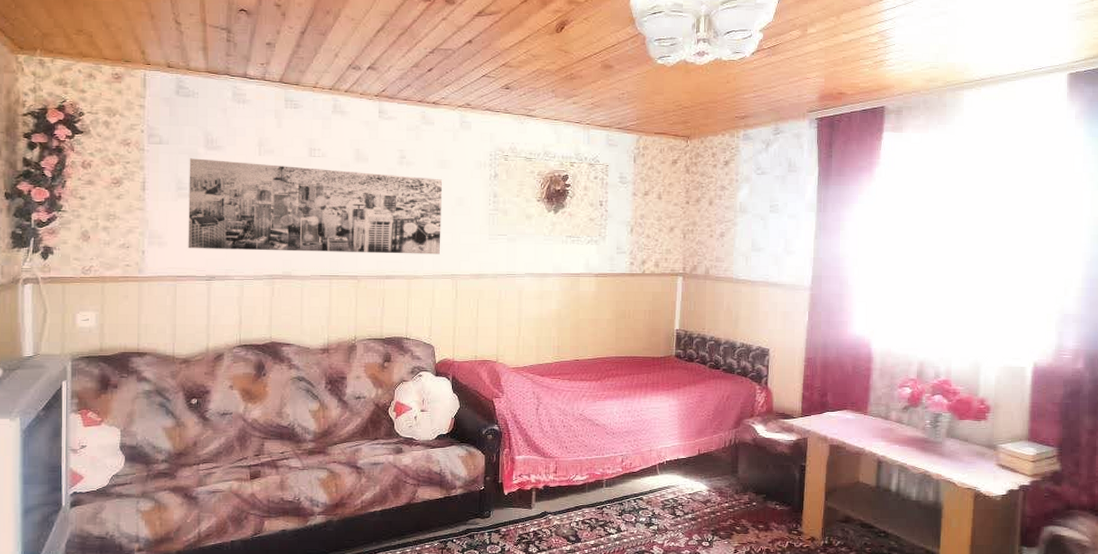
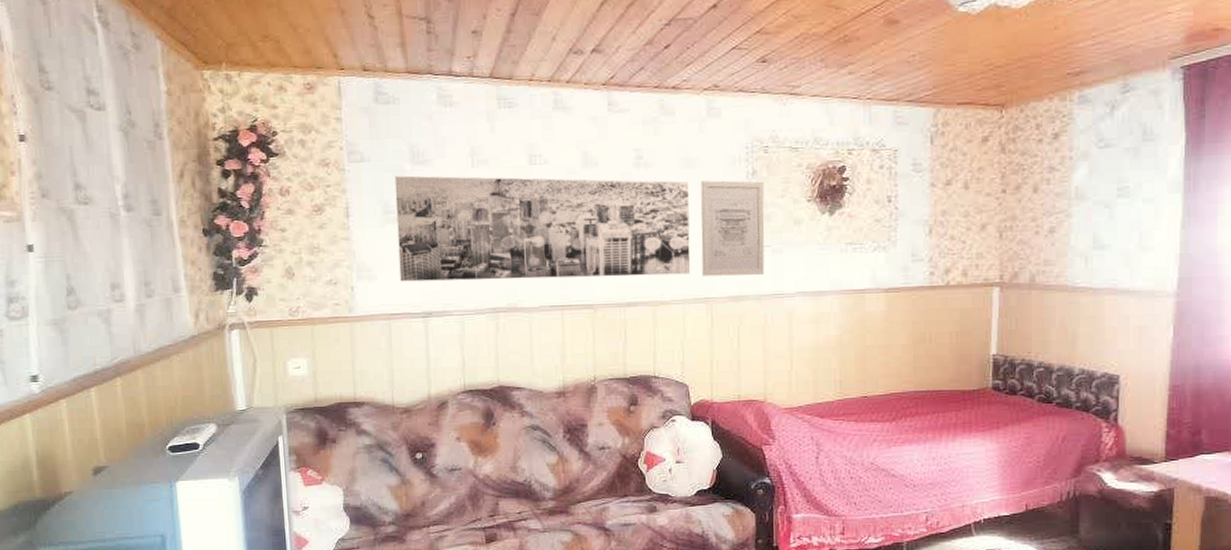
wall art: none [450,179,503,258] -> present [701,180,765,276]

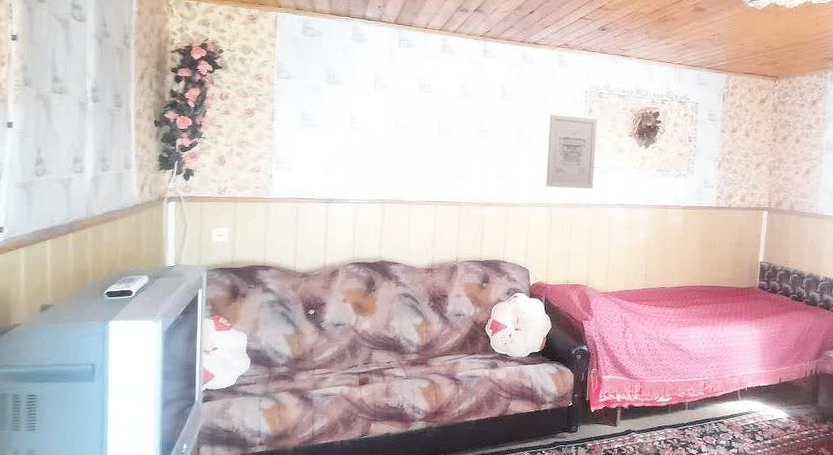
wall art: present [394,175,690,282] -> none [310,92,541,184]

